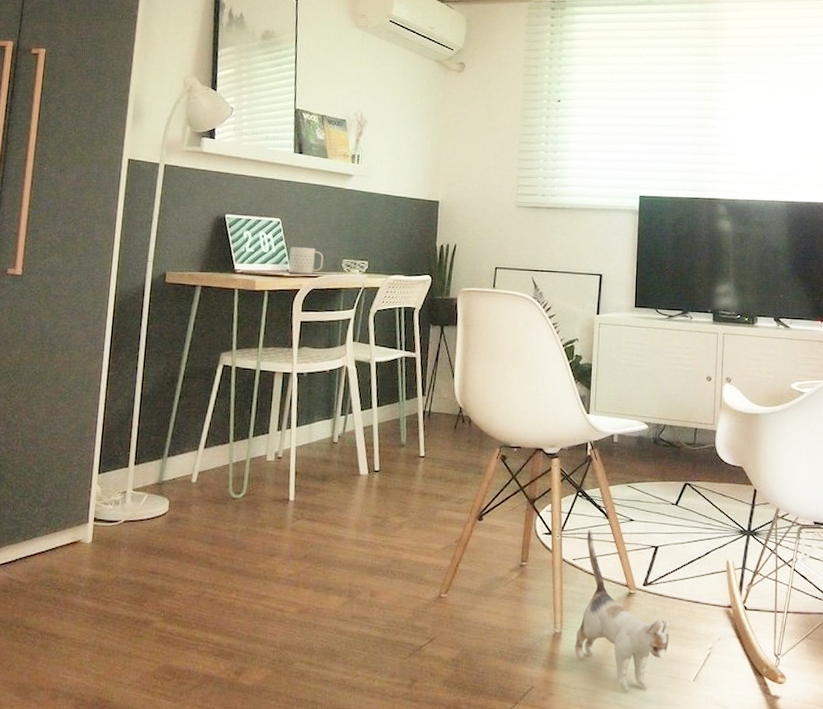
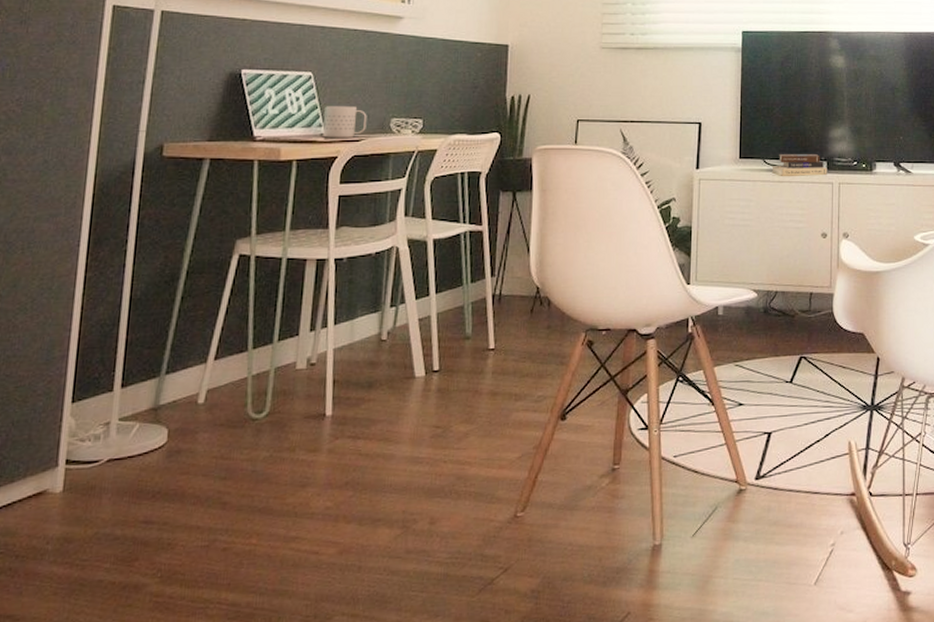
pet: present [574,530,670,692] -> none [677,420,786,607]
books: none [663,304,713,326] -> present [771,153,827,176]

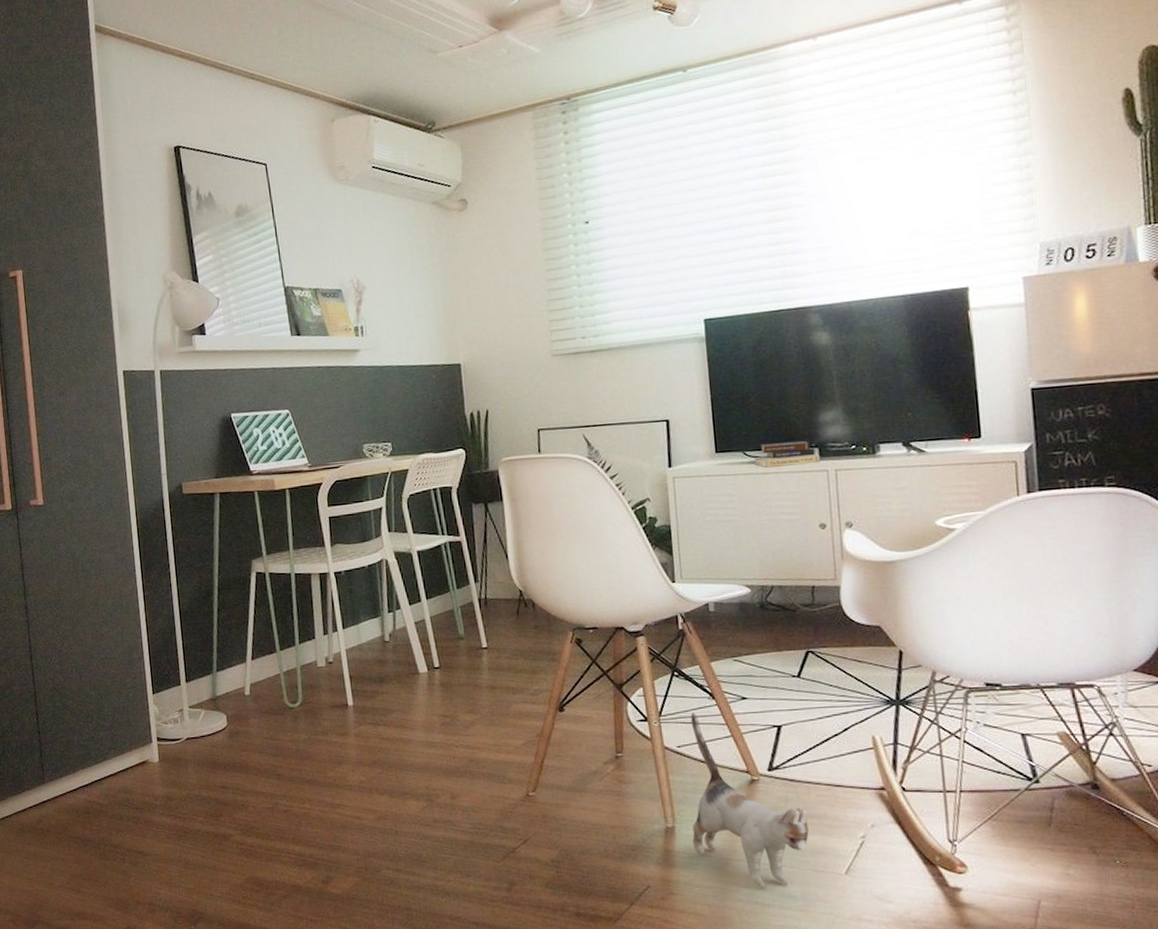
mug: present [323,106,367,138] -> none [304,436,343,467]
pet: none [677,420,786,607] -> present [690,713,809,889]

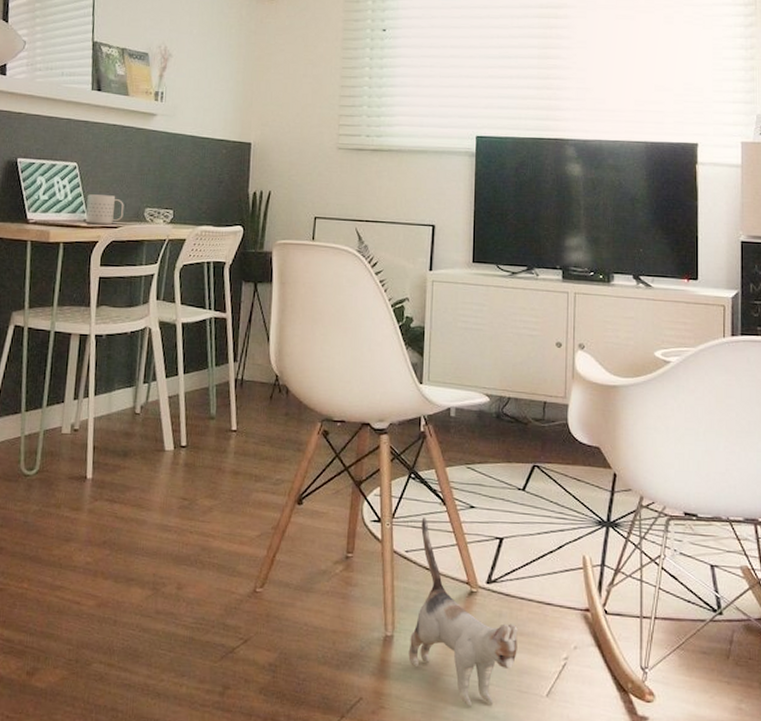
mug: none [304,436,343,467] -> present [86,194,124,224]
books: present [753,440,820,468] -> none [505,259,563,285]

